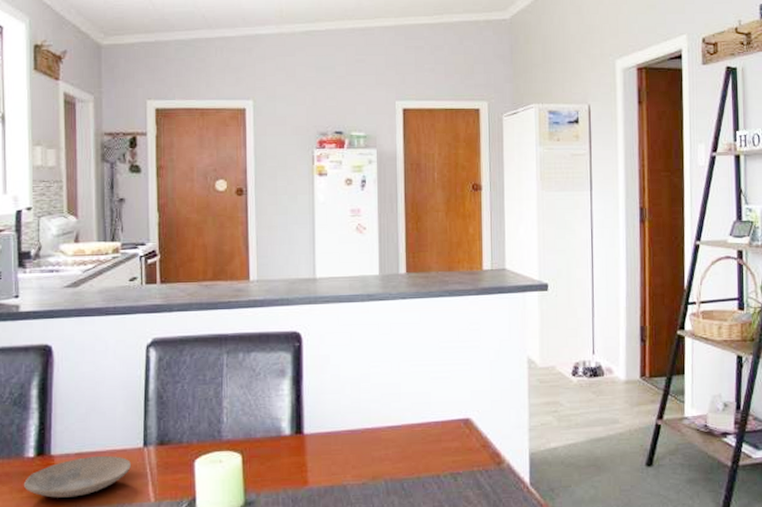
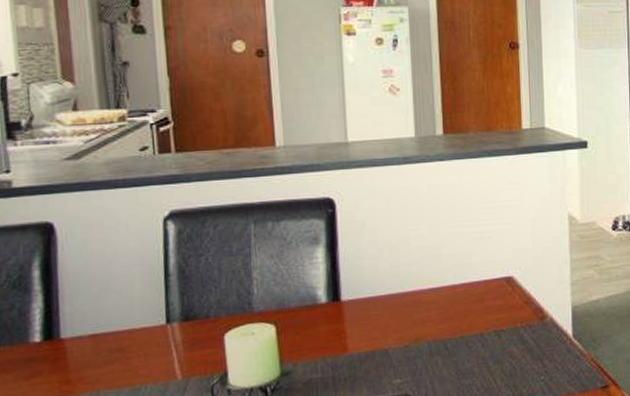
plate: present [23,455,131,498] -> none [30,335,153,383]

